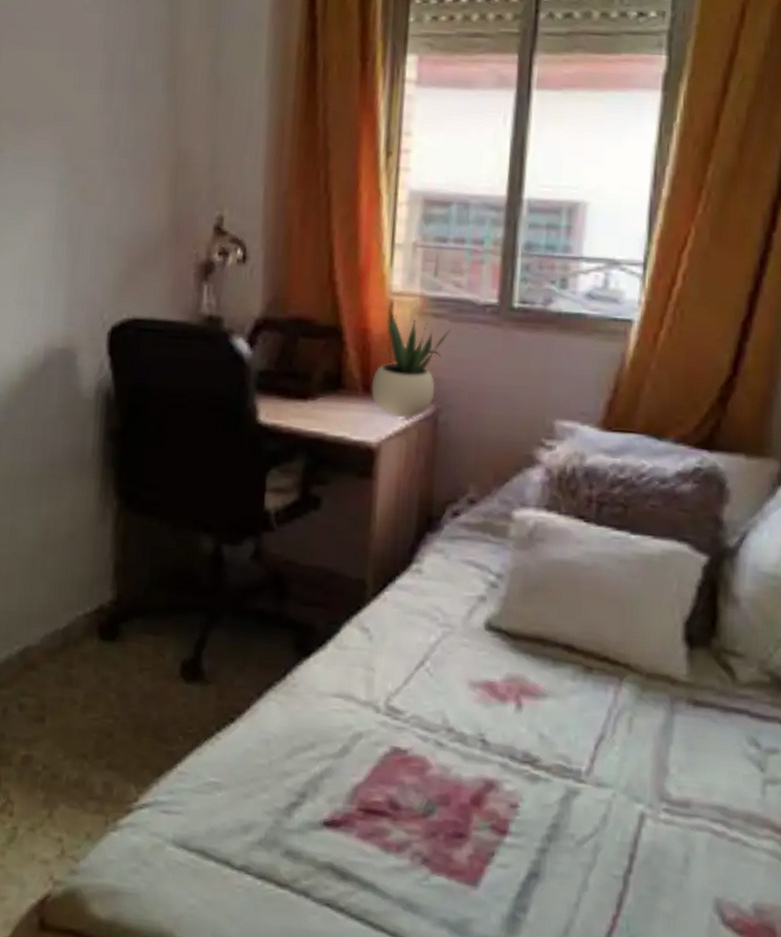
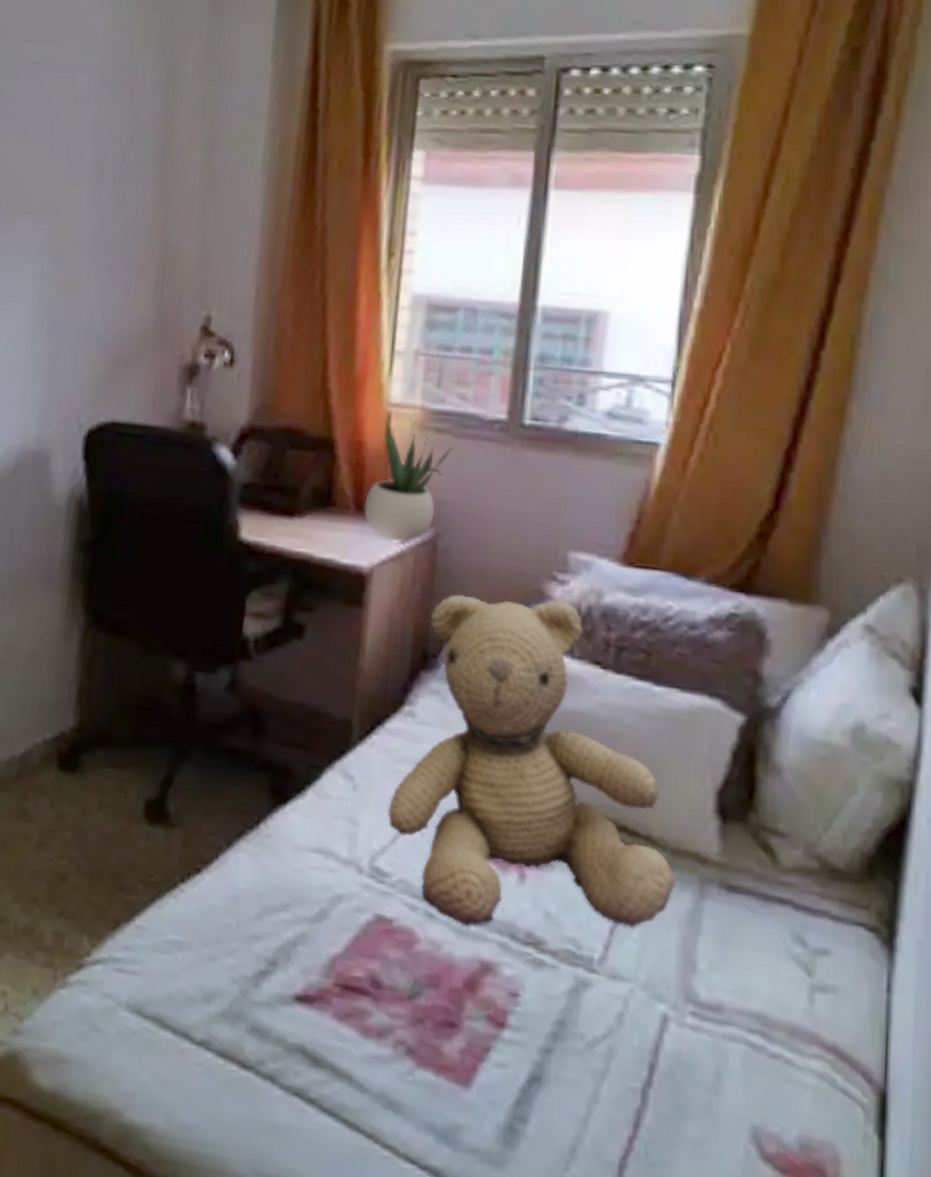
teddy bear: none [399,462,651,752] -> present [387,594,676,928]

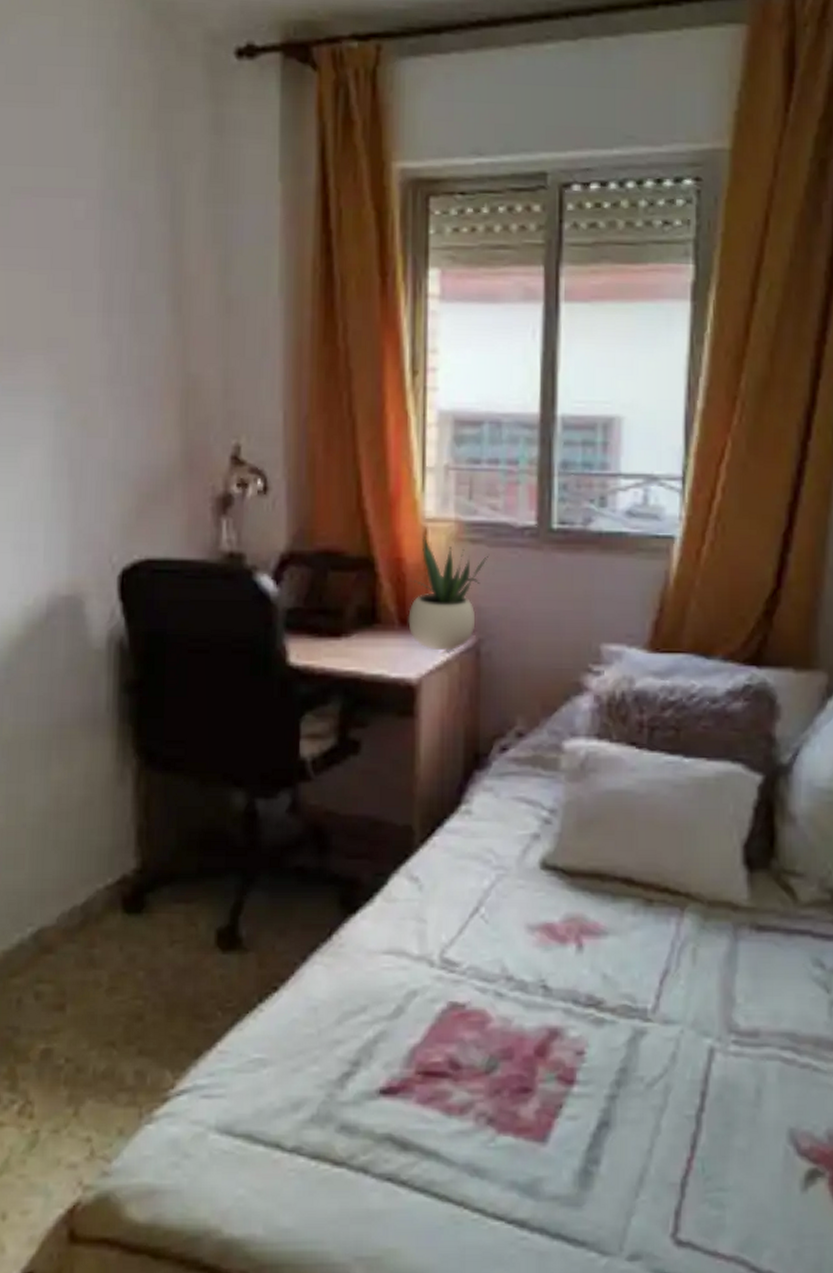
teddy bear: present [387,594,676,928] -> none [452,689,714,999]

